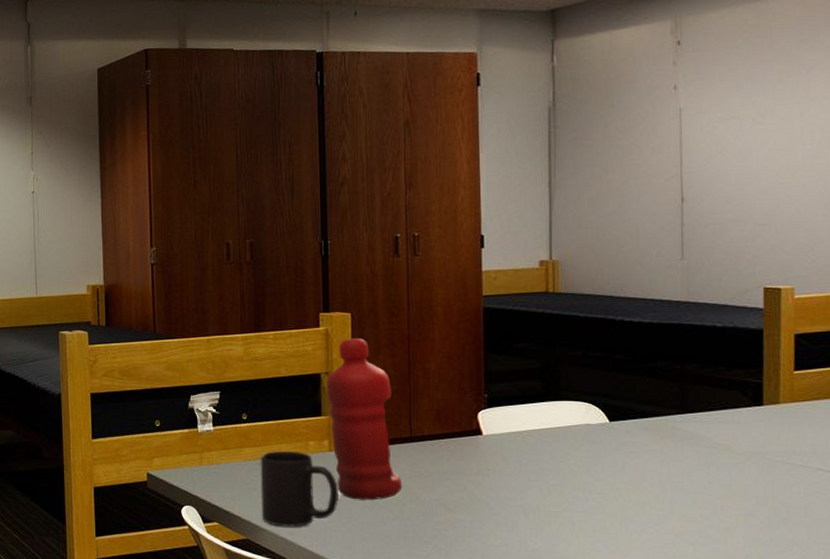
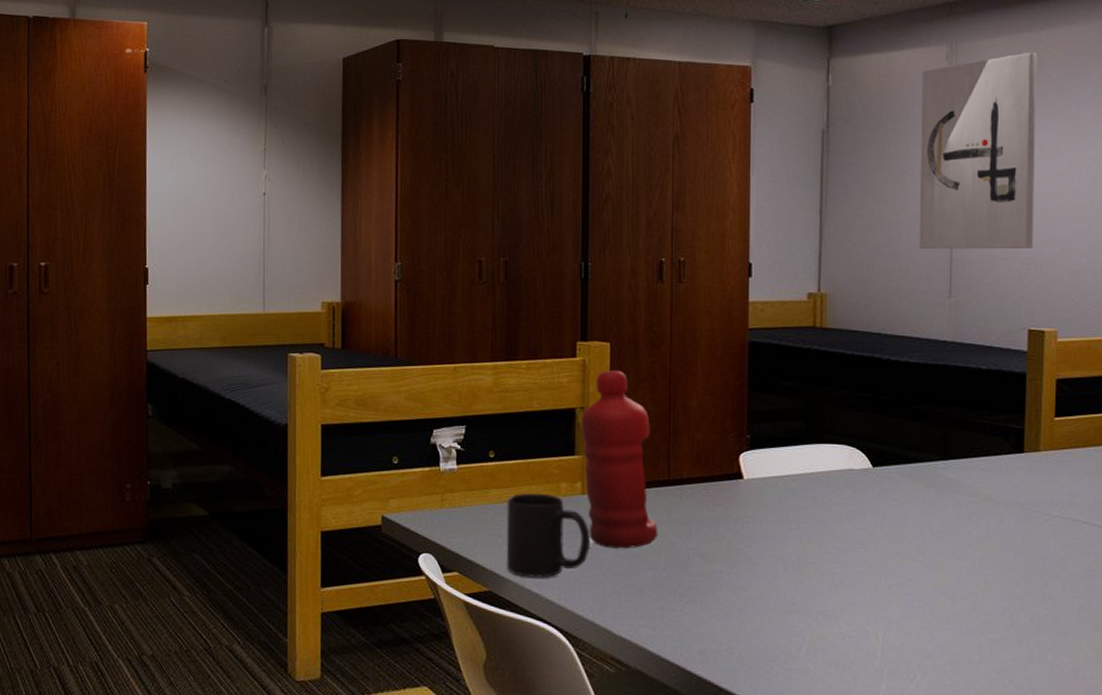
wall art: none [646,21,767,215] -> present [919,52,1037,250]

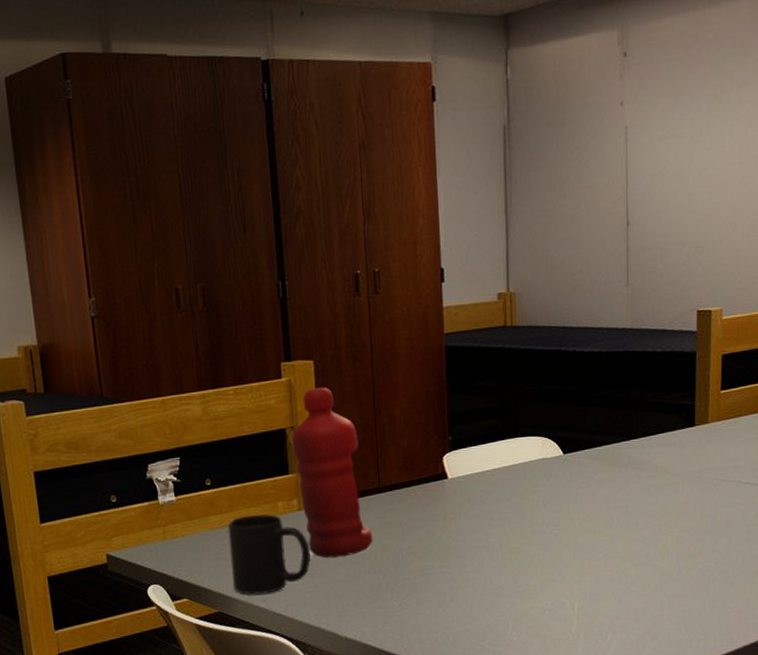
wall art: present [919,52,1037,250] -> none [595,31,702,240]

